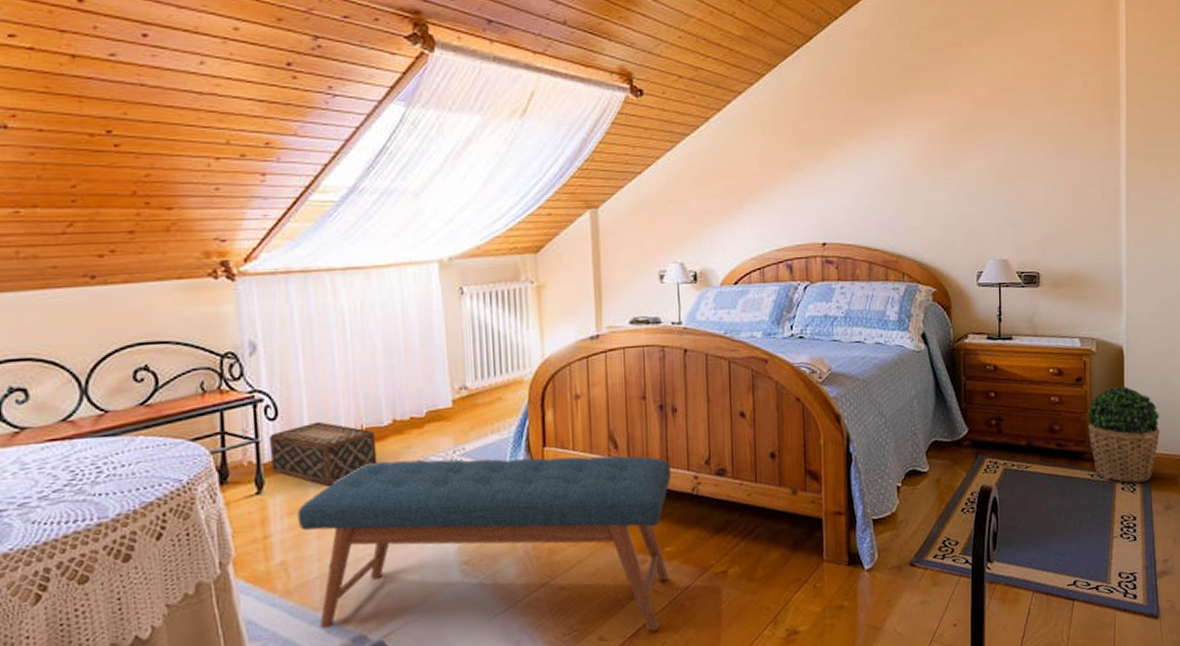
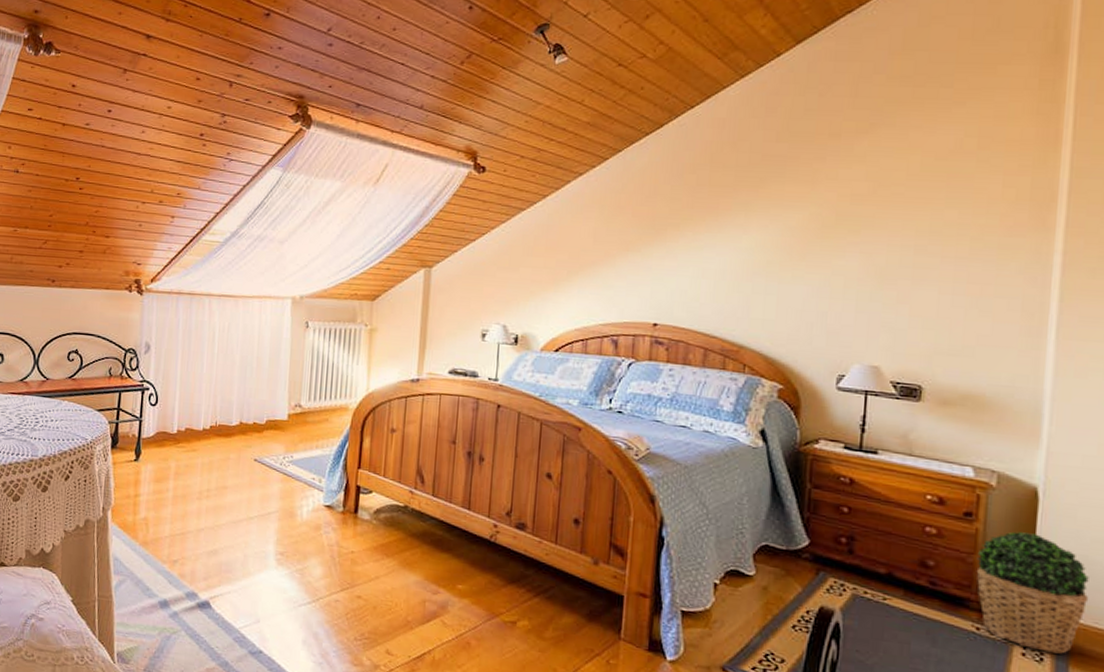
woven basket: present [268,421,377,486] -> none [148,412,226,465]
bench: present [297,456,672,632] -> none [160,454,473,660]

